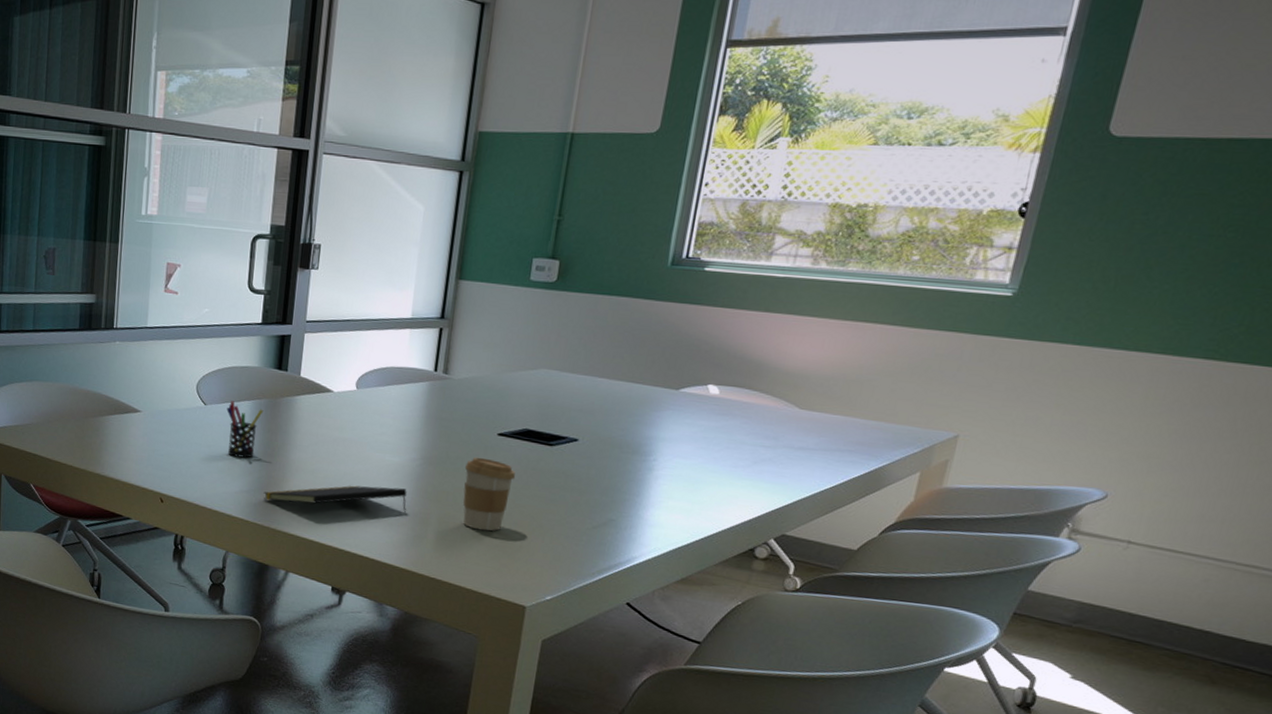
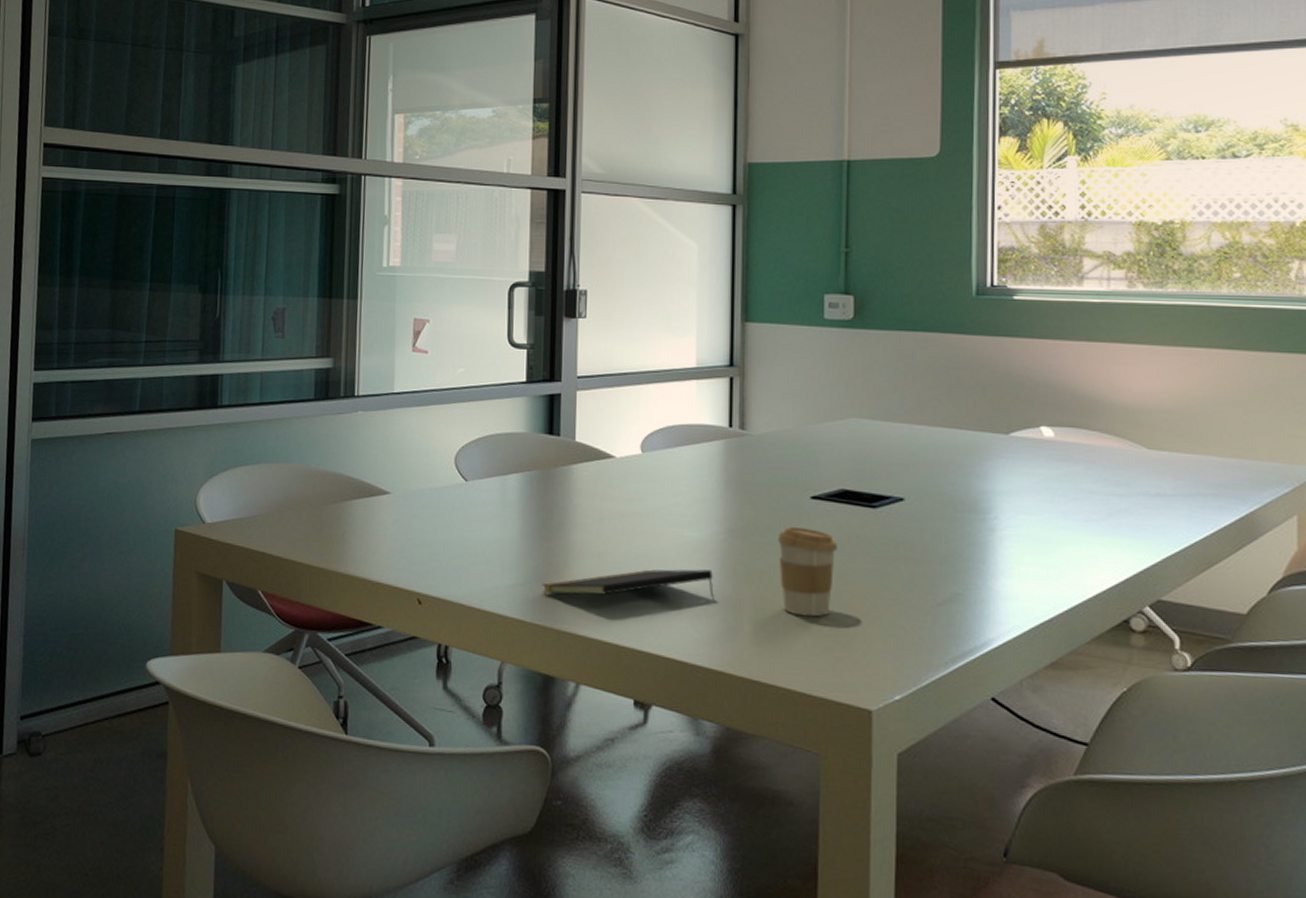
pen holder: present [226,401,264,458] -> none [492,474,535,543]

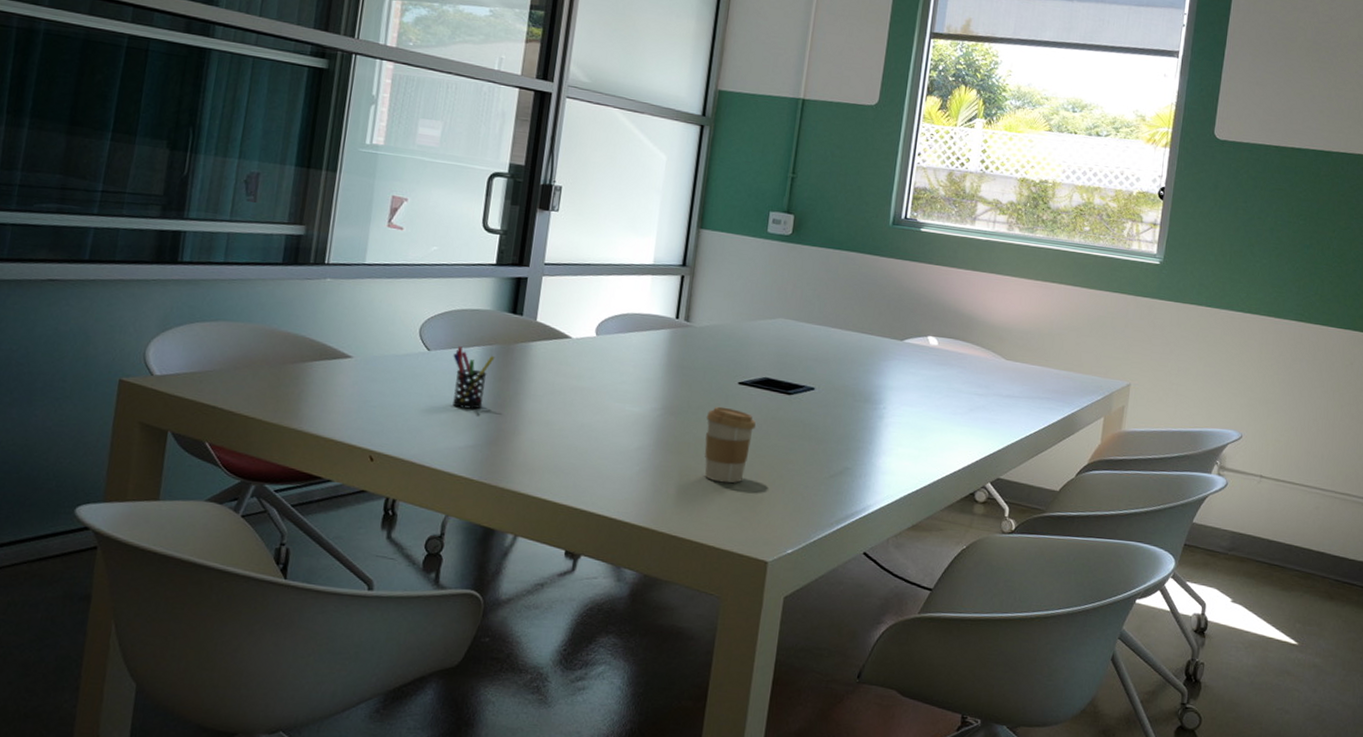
pen holder: none [492,474,535,543] -> present [453,346,495,409]
notepad: present [542,569,714,598] -> none [491,437,648,464]

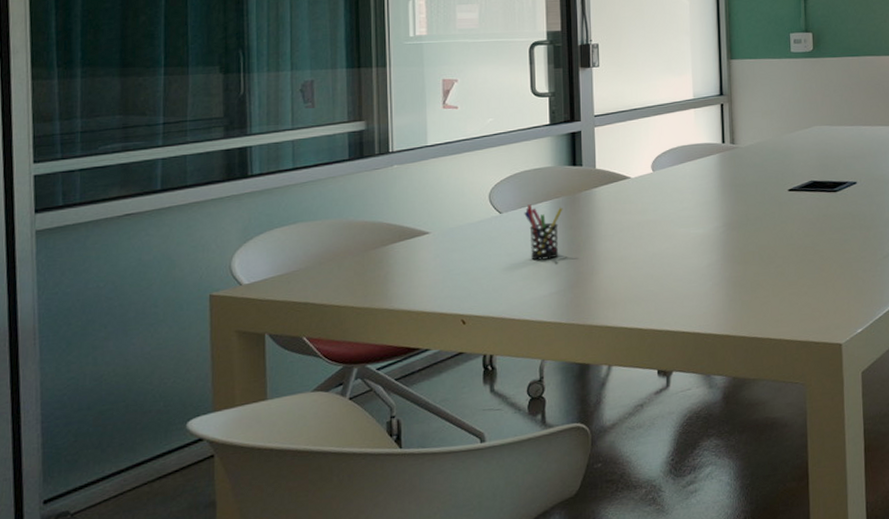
coffee cup: present [704,406,756,484] -> none [764,213,811,282]

